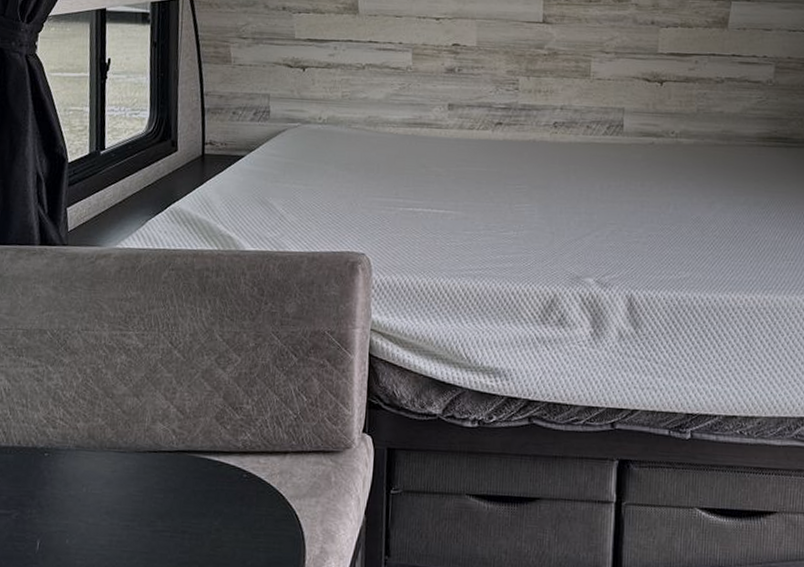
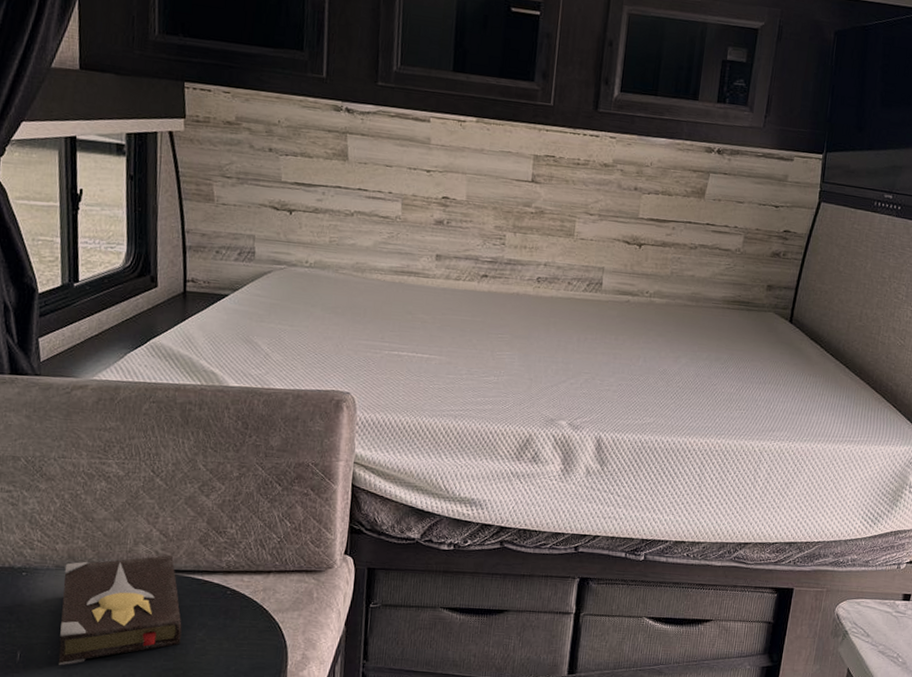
hardback book: none [76,433,198,557] -> present [58,554,182,666]

